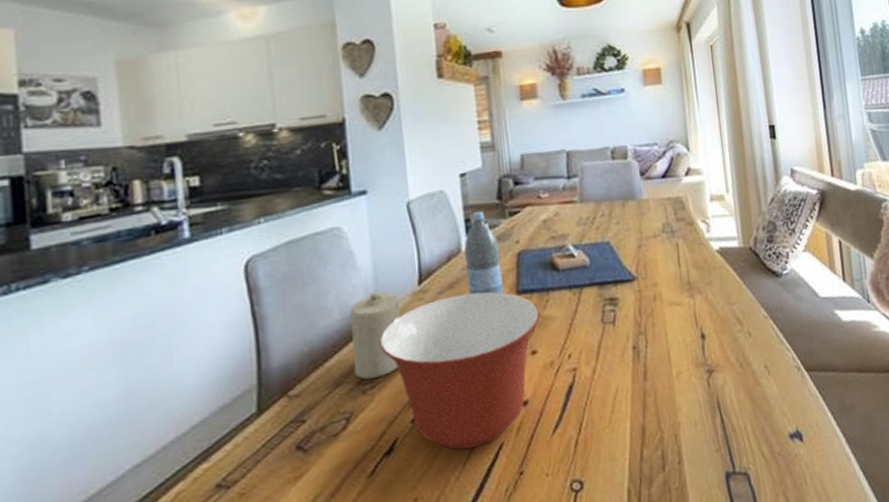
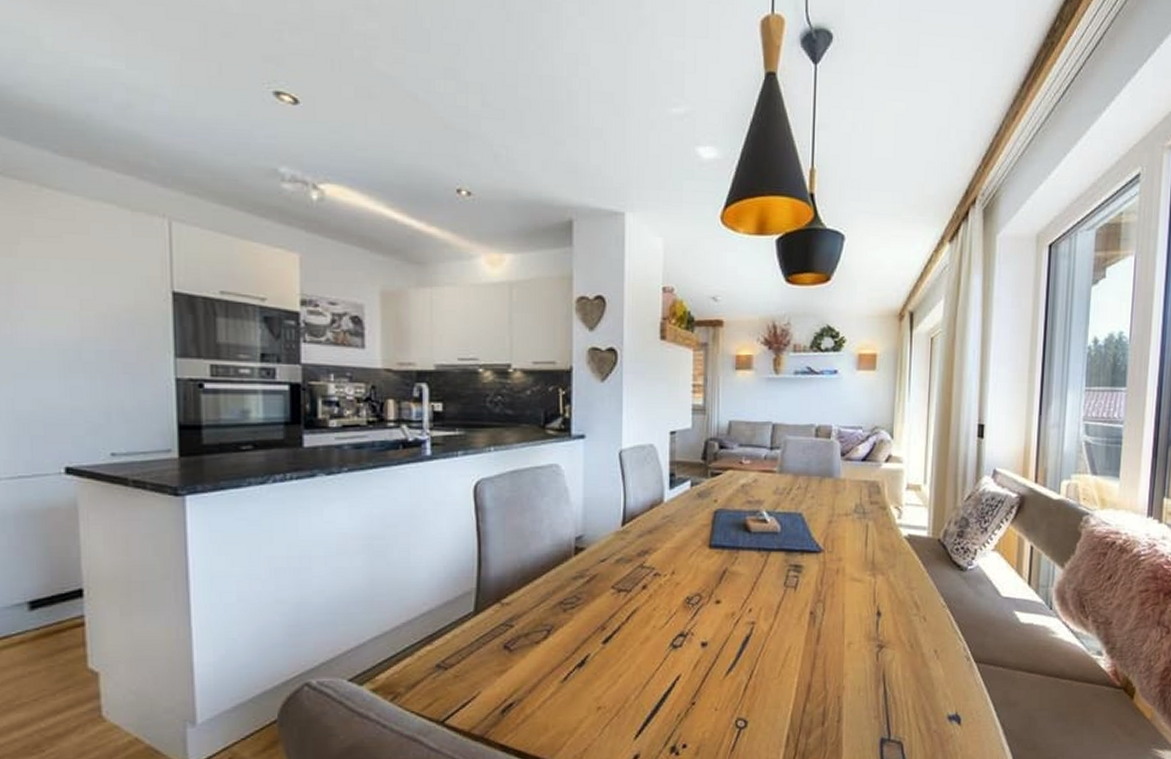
candle: present [350,291,401,380] -> none [558,525,604,600]
mixing bowl: present [379,292,540,450] -> none [582,540,728,674]
water bottle: present [464,211,504,296] -> none [666,467,698,545]

